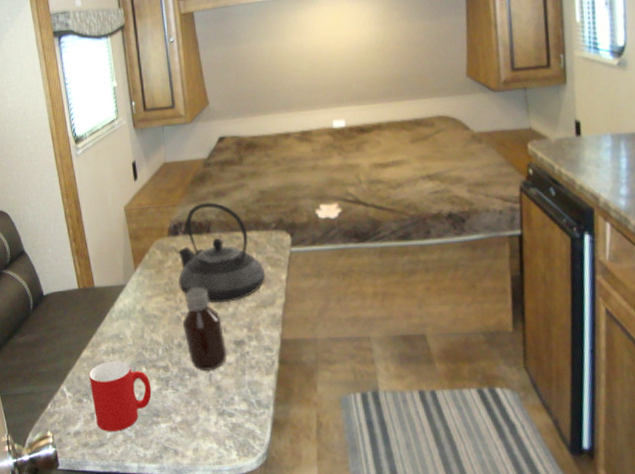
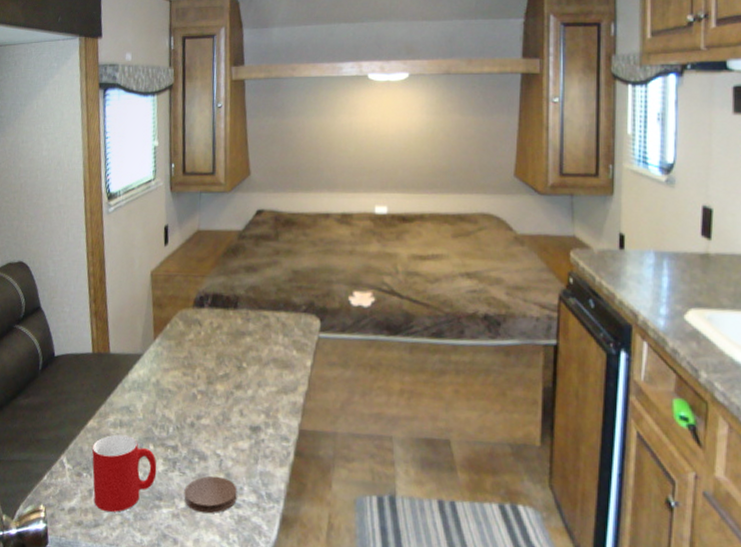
teapot: present [178,202,266,303] -> none [198,276,291,385]
coaster: none [179,390,229,424] -> present [184,476,237,514]
bottle: present [183,287,227,372] -> none [198,365,242,457]

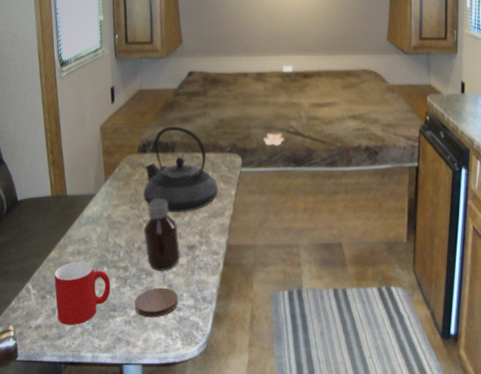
teapot: none [198,276,291,385] -> present [143,126,219,213]
bottle: none [198,365,242,457] -> present [144,198,181,272]

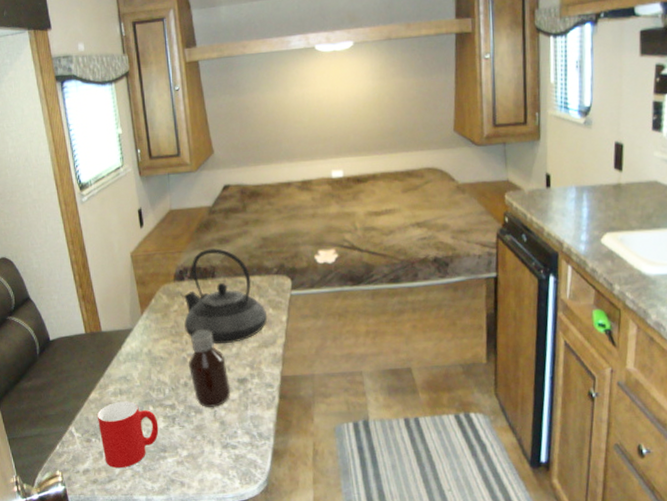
coaster: present [134,287,178,318] -> none [185,425,233,457]

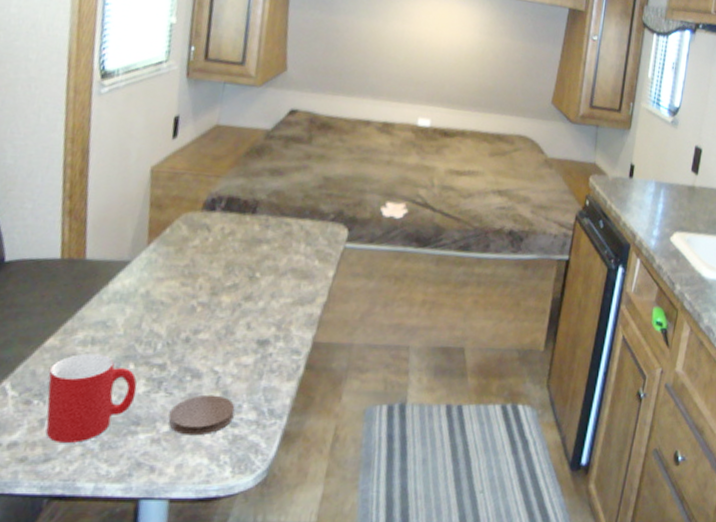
teapot: present [184,248,268,345] -> none [202,178,312,296]
coaster: none [185,425,233,457] -> present [168,394,235,436]
bottle: present [189,329,231,408] -> none [196,274,247,373]

